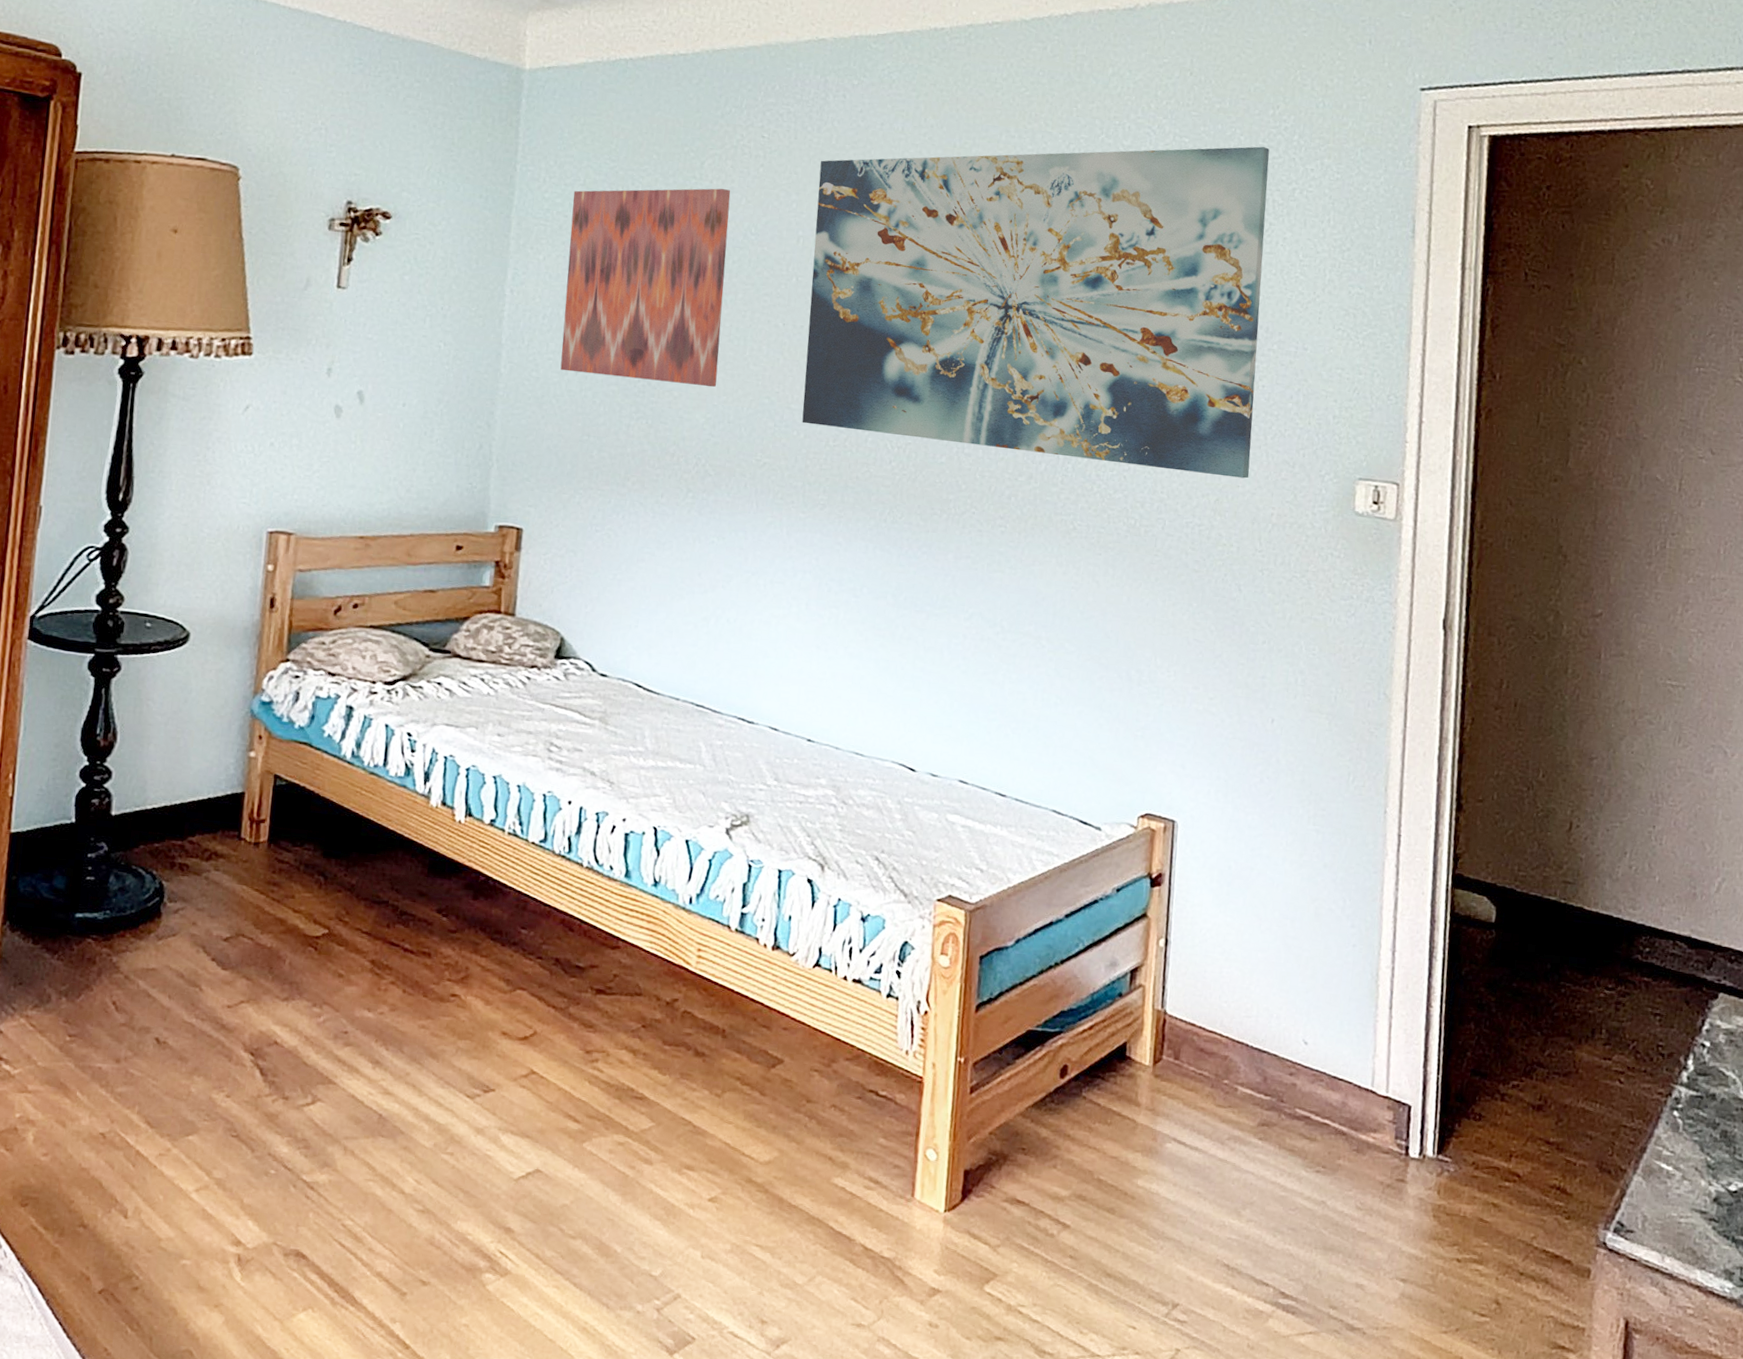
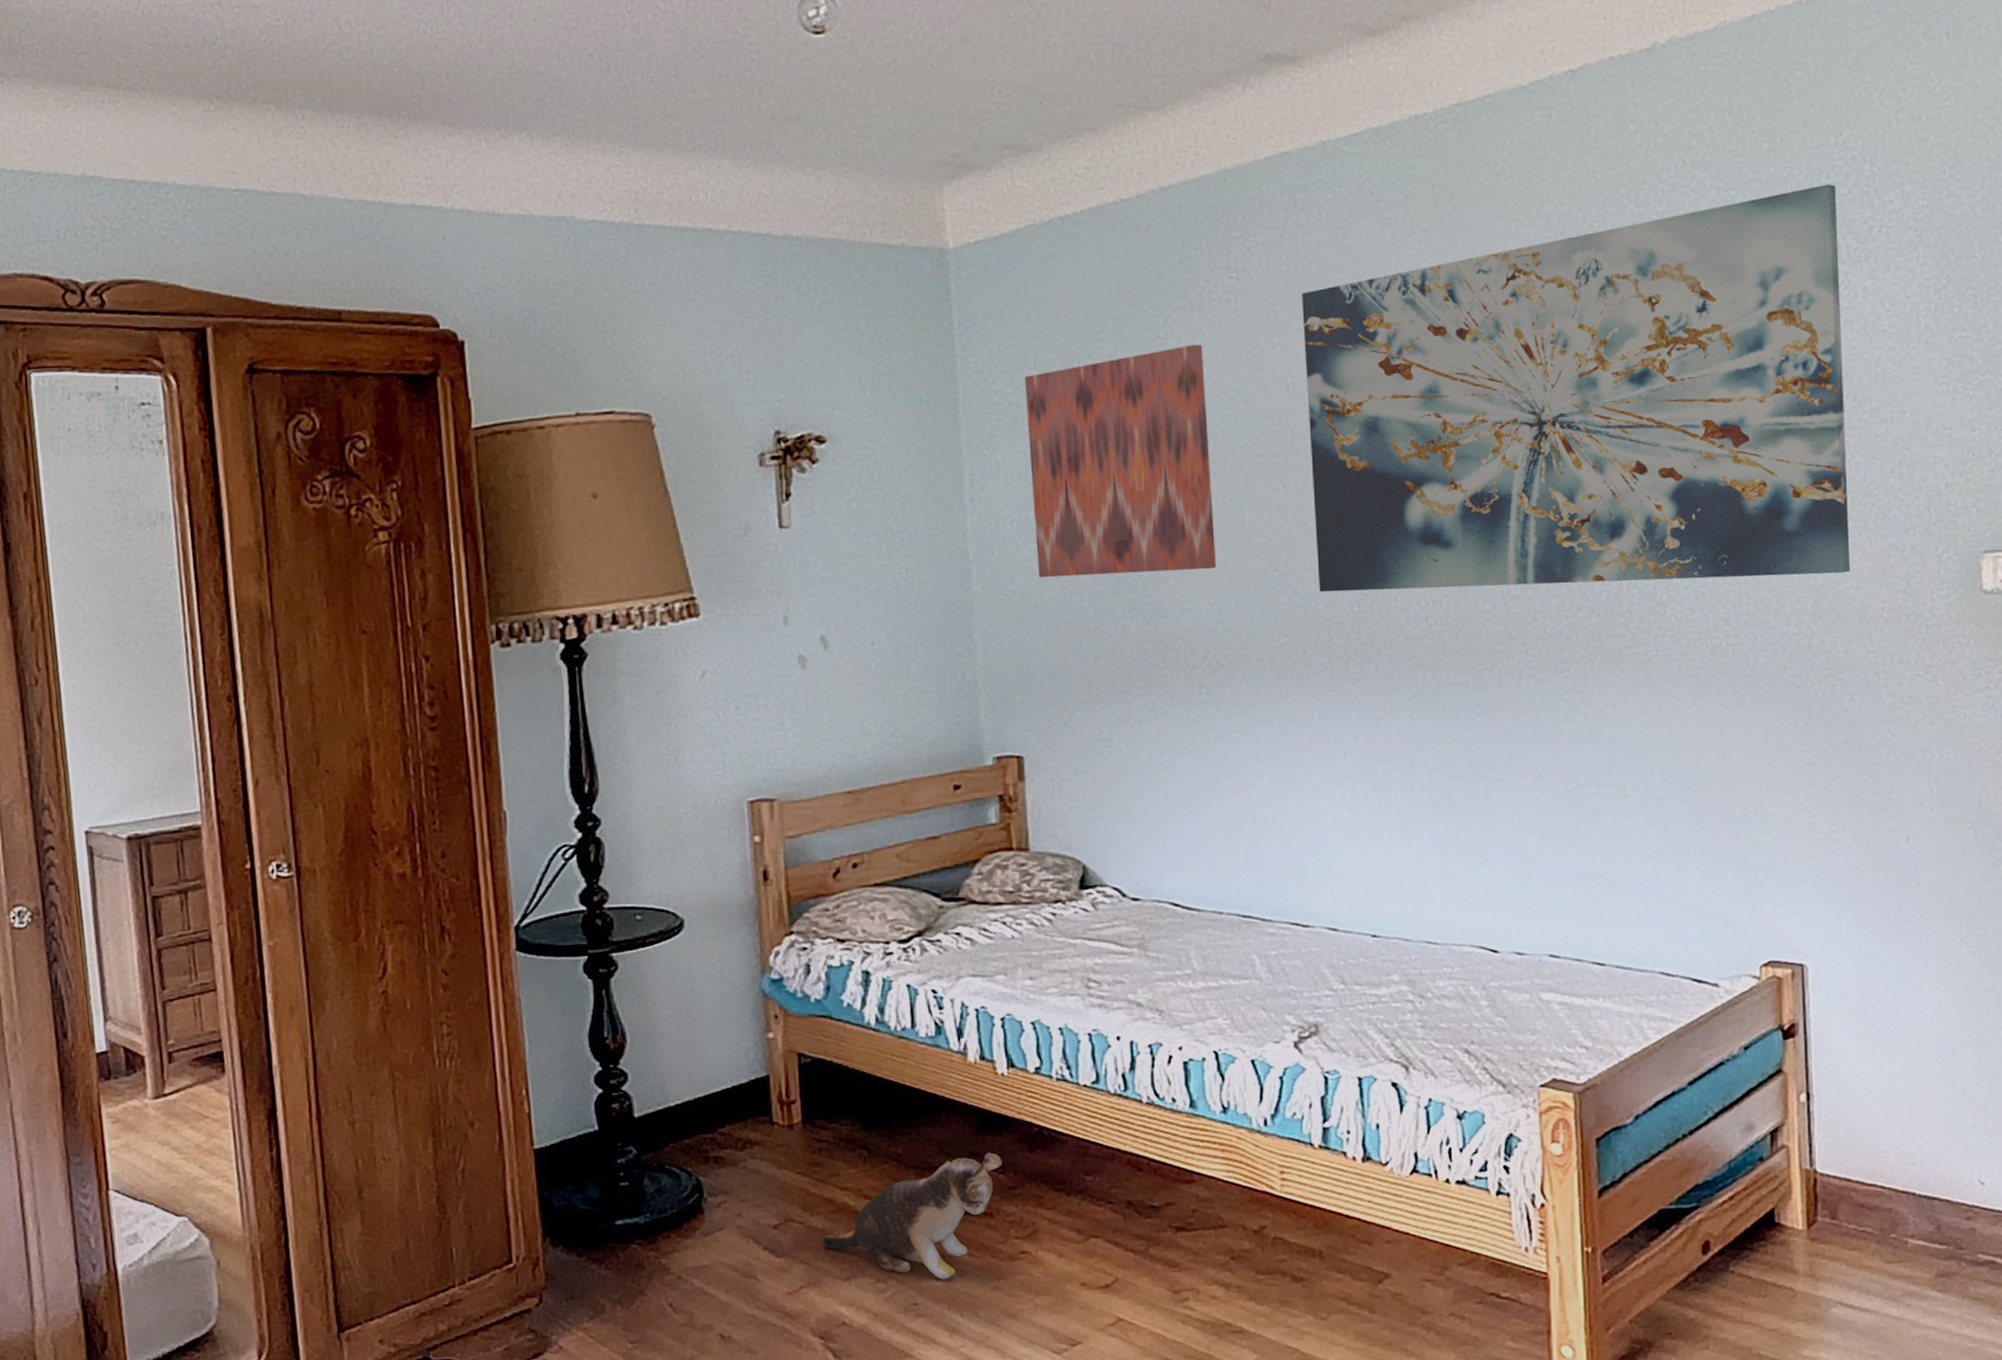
plush toy: none [268,894,447,1012] -> present [822,1152,1002,1279]

